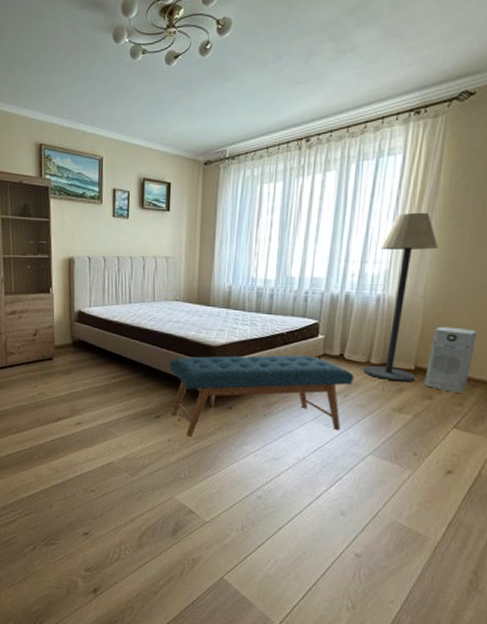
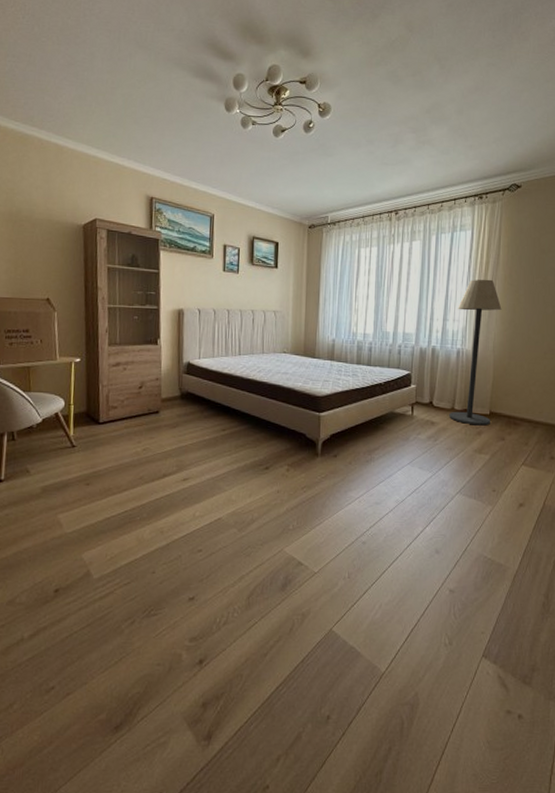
bench: present [170,354,354,438] -> none [278,403,442,487]
air purifier: present [424,326,477,393] -> none [497,376,534,434]

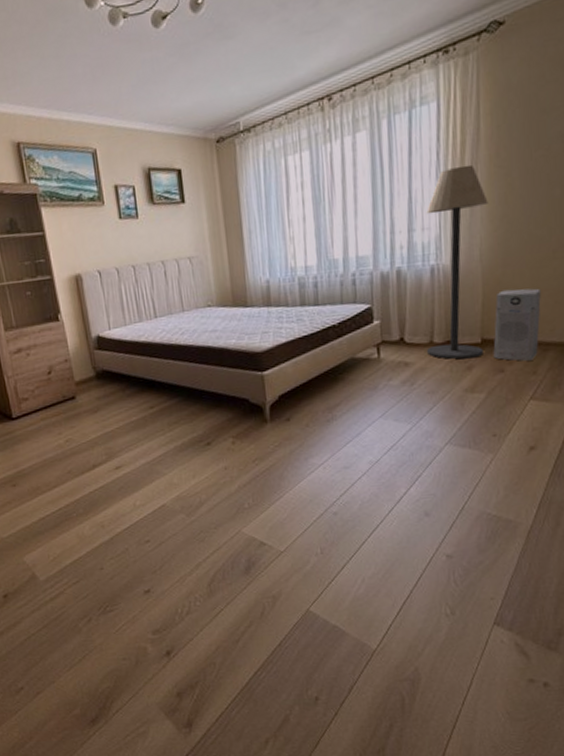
air purifier: none [497,376,534,434] -> present [493,288,541,361]

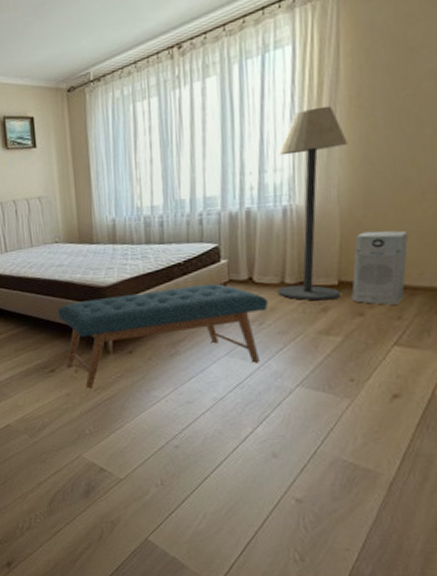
bench: none [212,345,419,461] -> present [58,284,268,389]

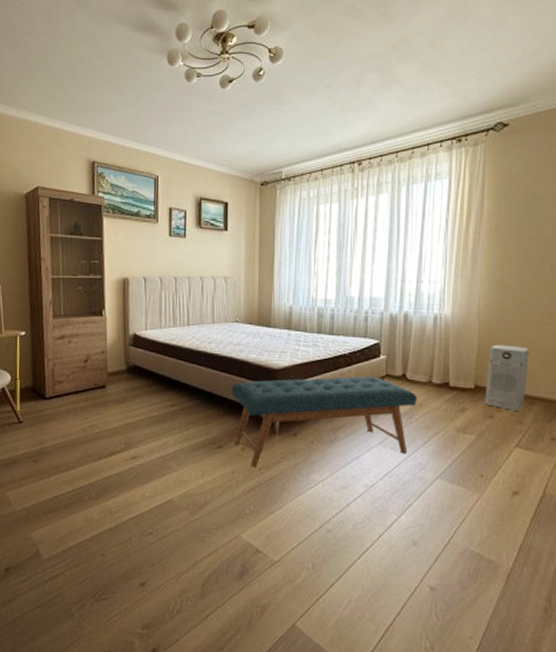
floor lamp: present [278,105,348,301] -> none [426,233,487,402]

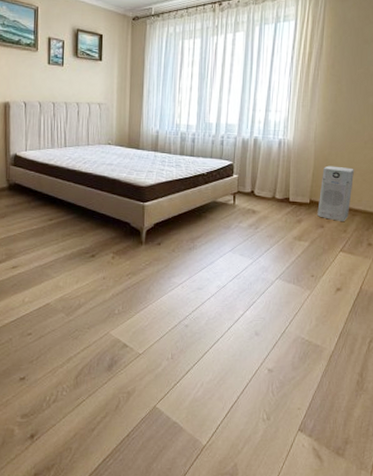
bench: present [231,376,417,468] -> none [103,193,263,274]

